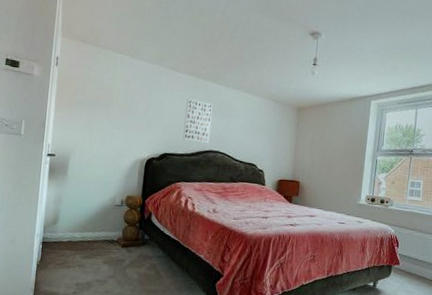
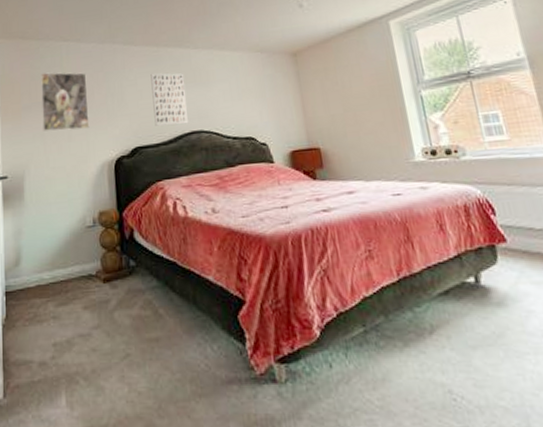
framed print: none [91,76,135,131] -> present [40,72,90,131]

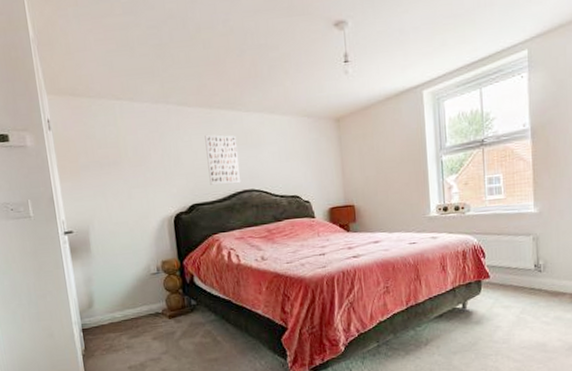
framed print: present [40,72,90,131] -> none [95,131,149,189]

